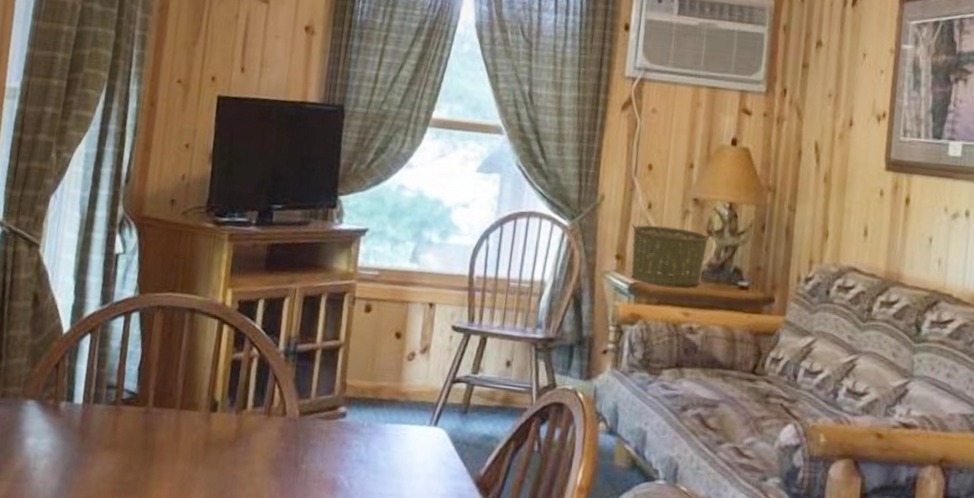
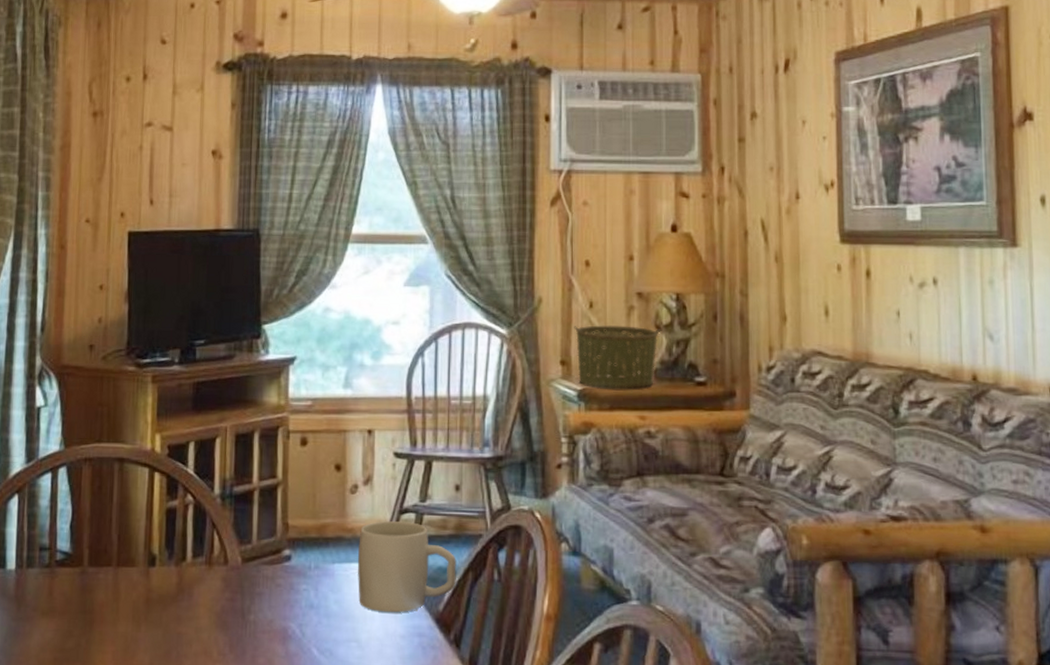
mug: none [406,388,501,474] -> present [357,521,457,613]

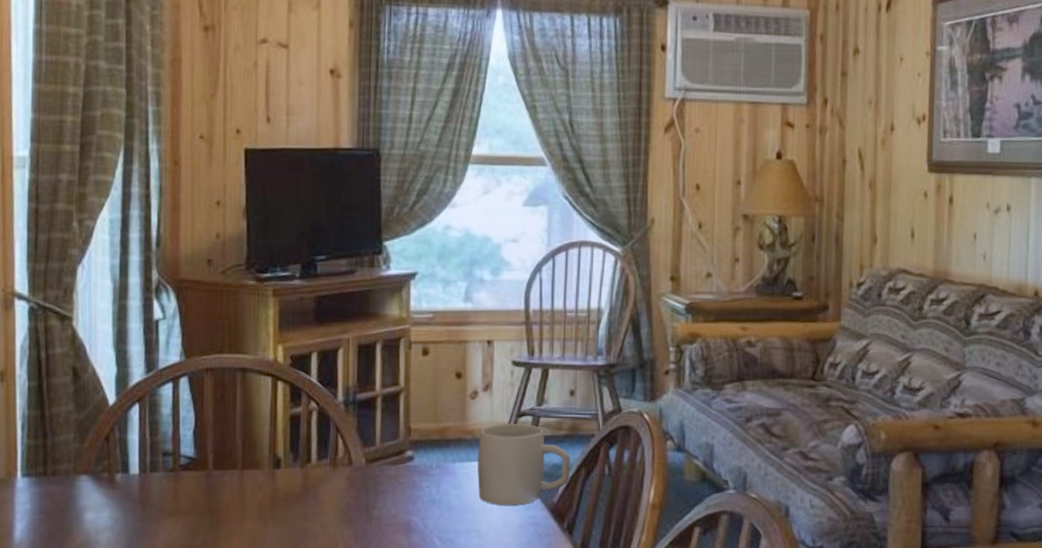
basket: present [574,325,660,391] -> none [684,244,763,305]

